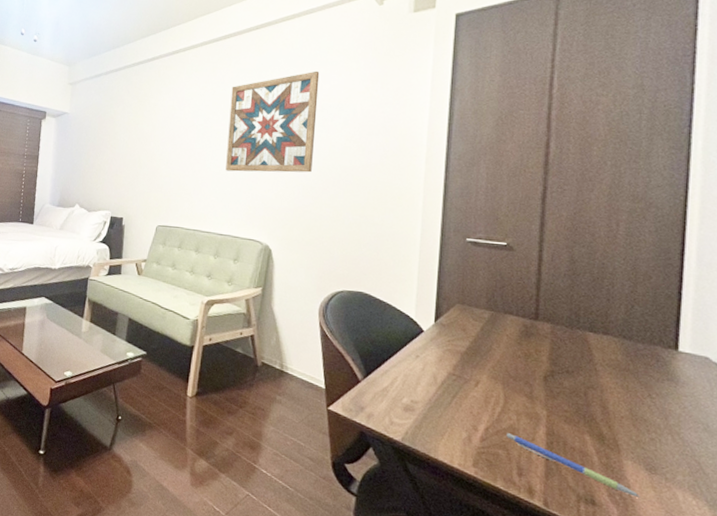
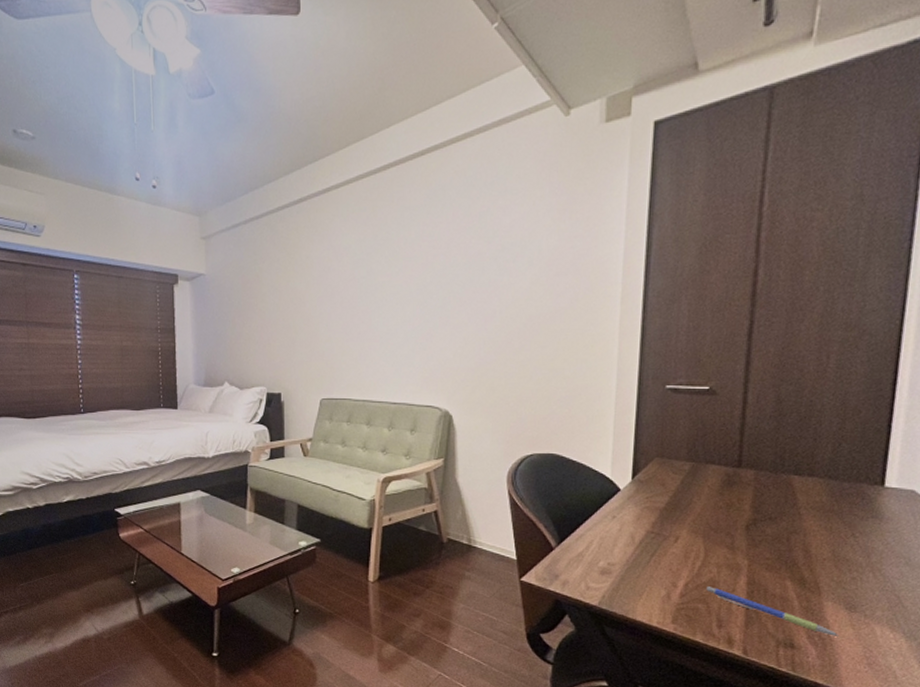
wall art: present [226,70,320,173] -> none [395,202,498,330]

